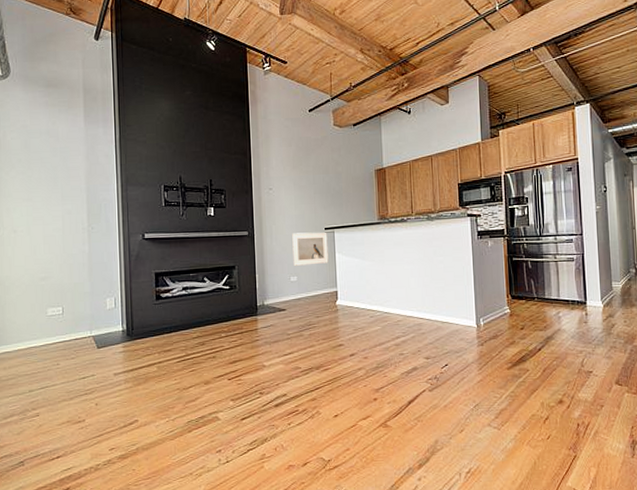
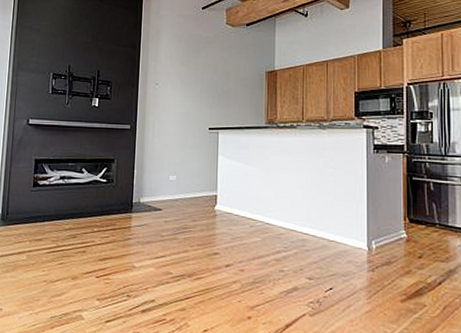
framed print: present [292,232,329,266] -> none [173,130,211,165]

